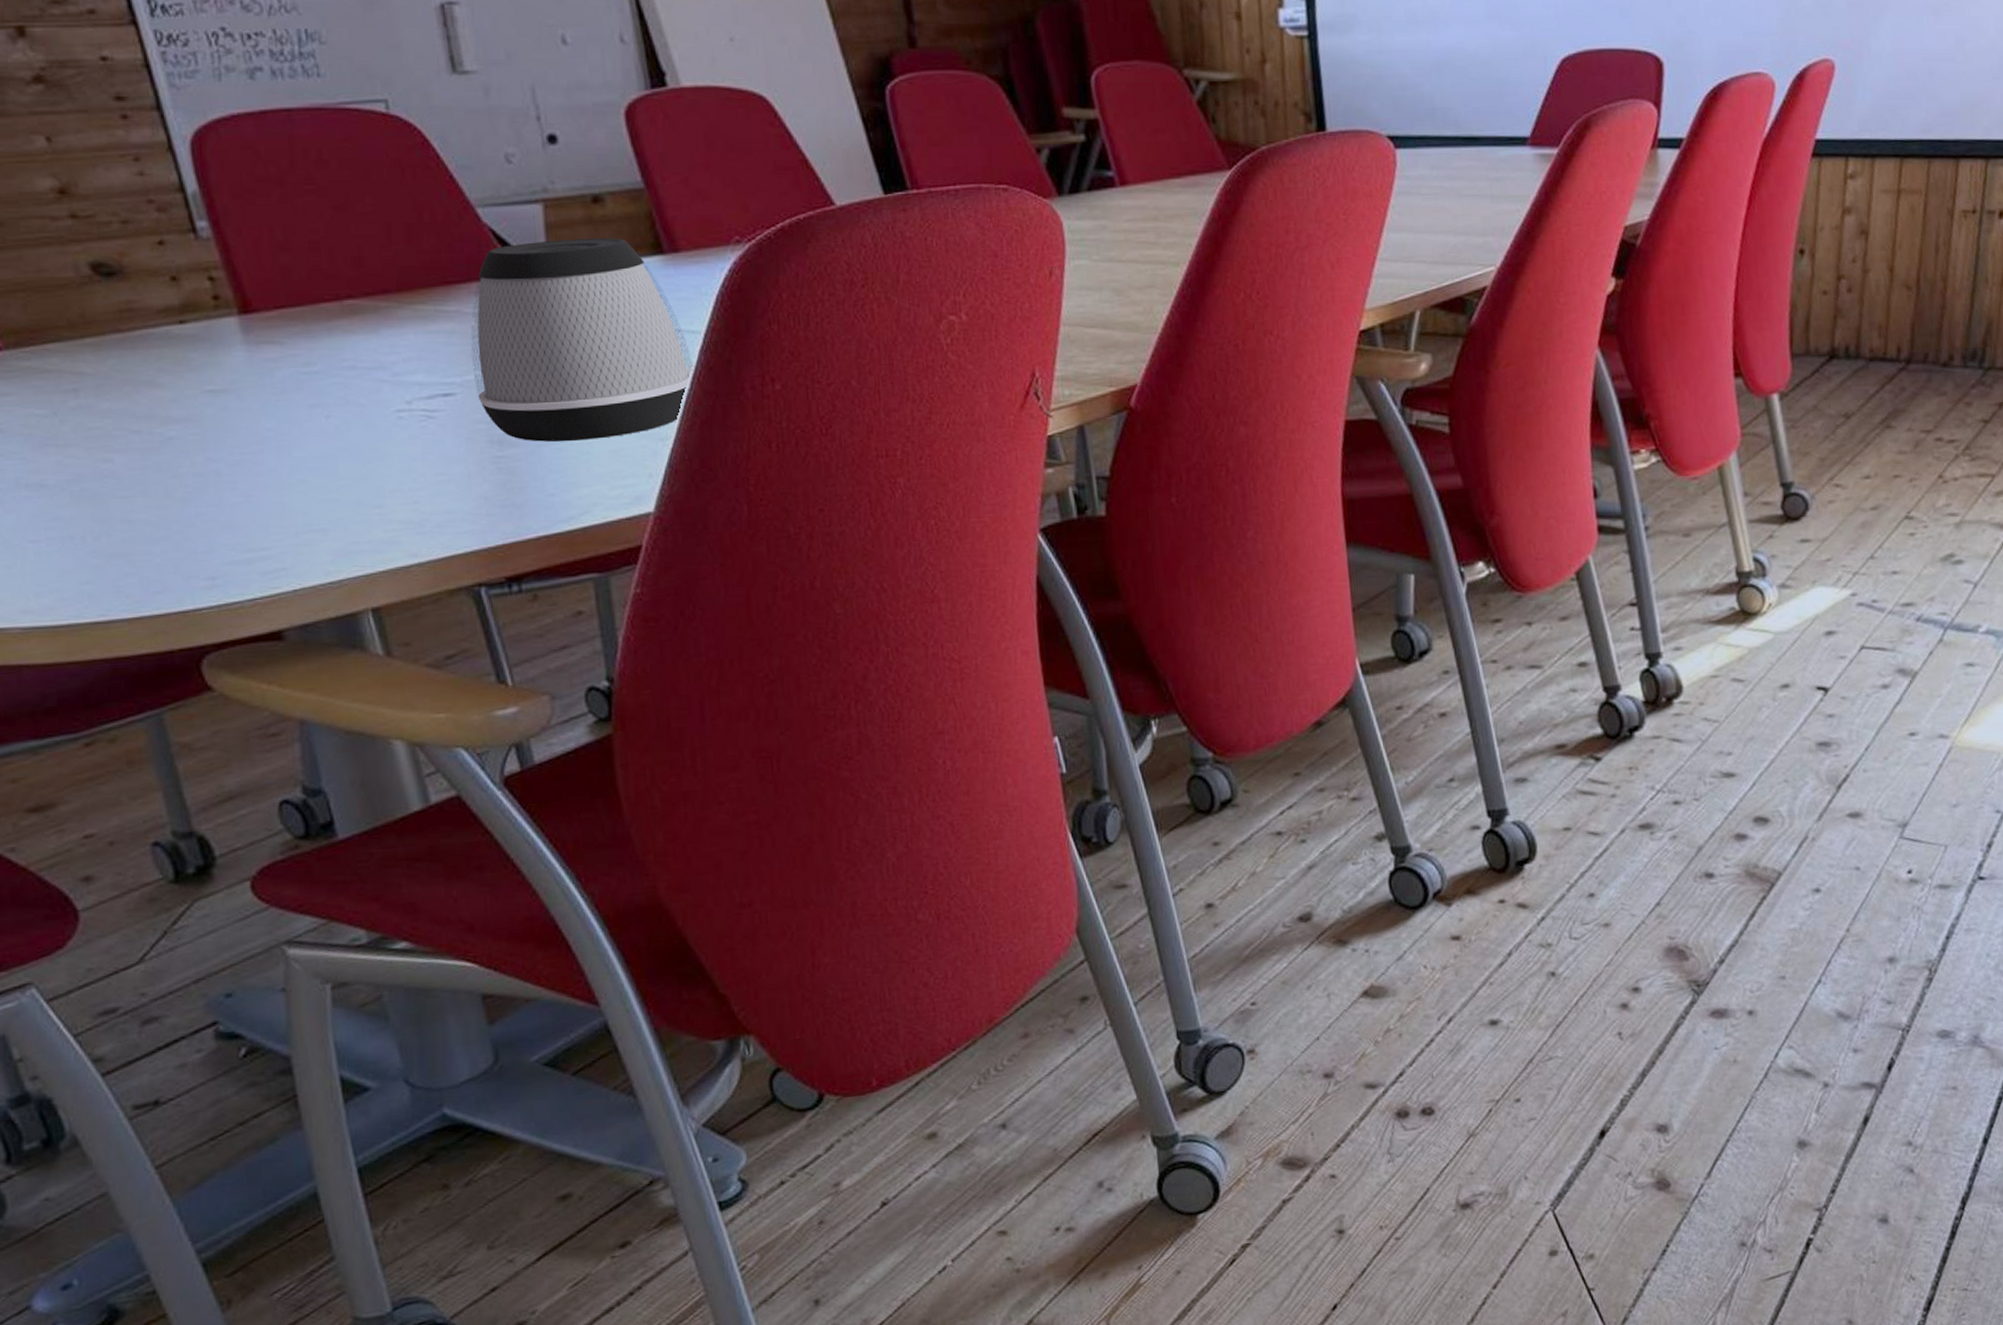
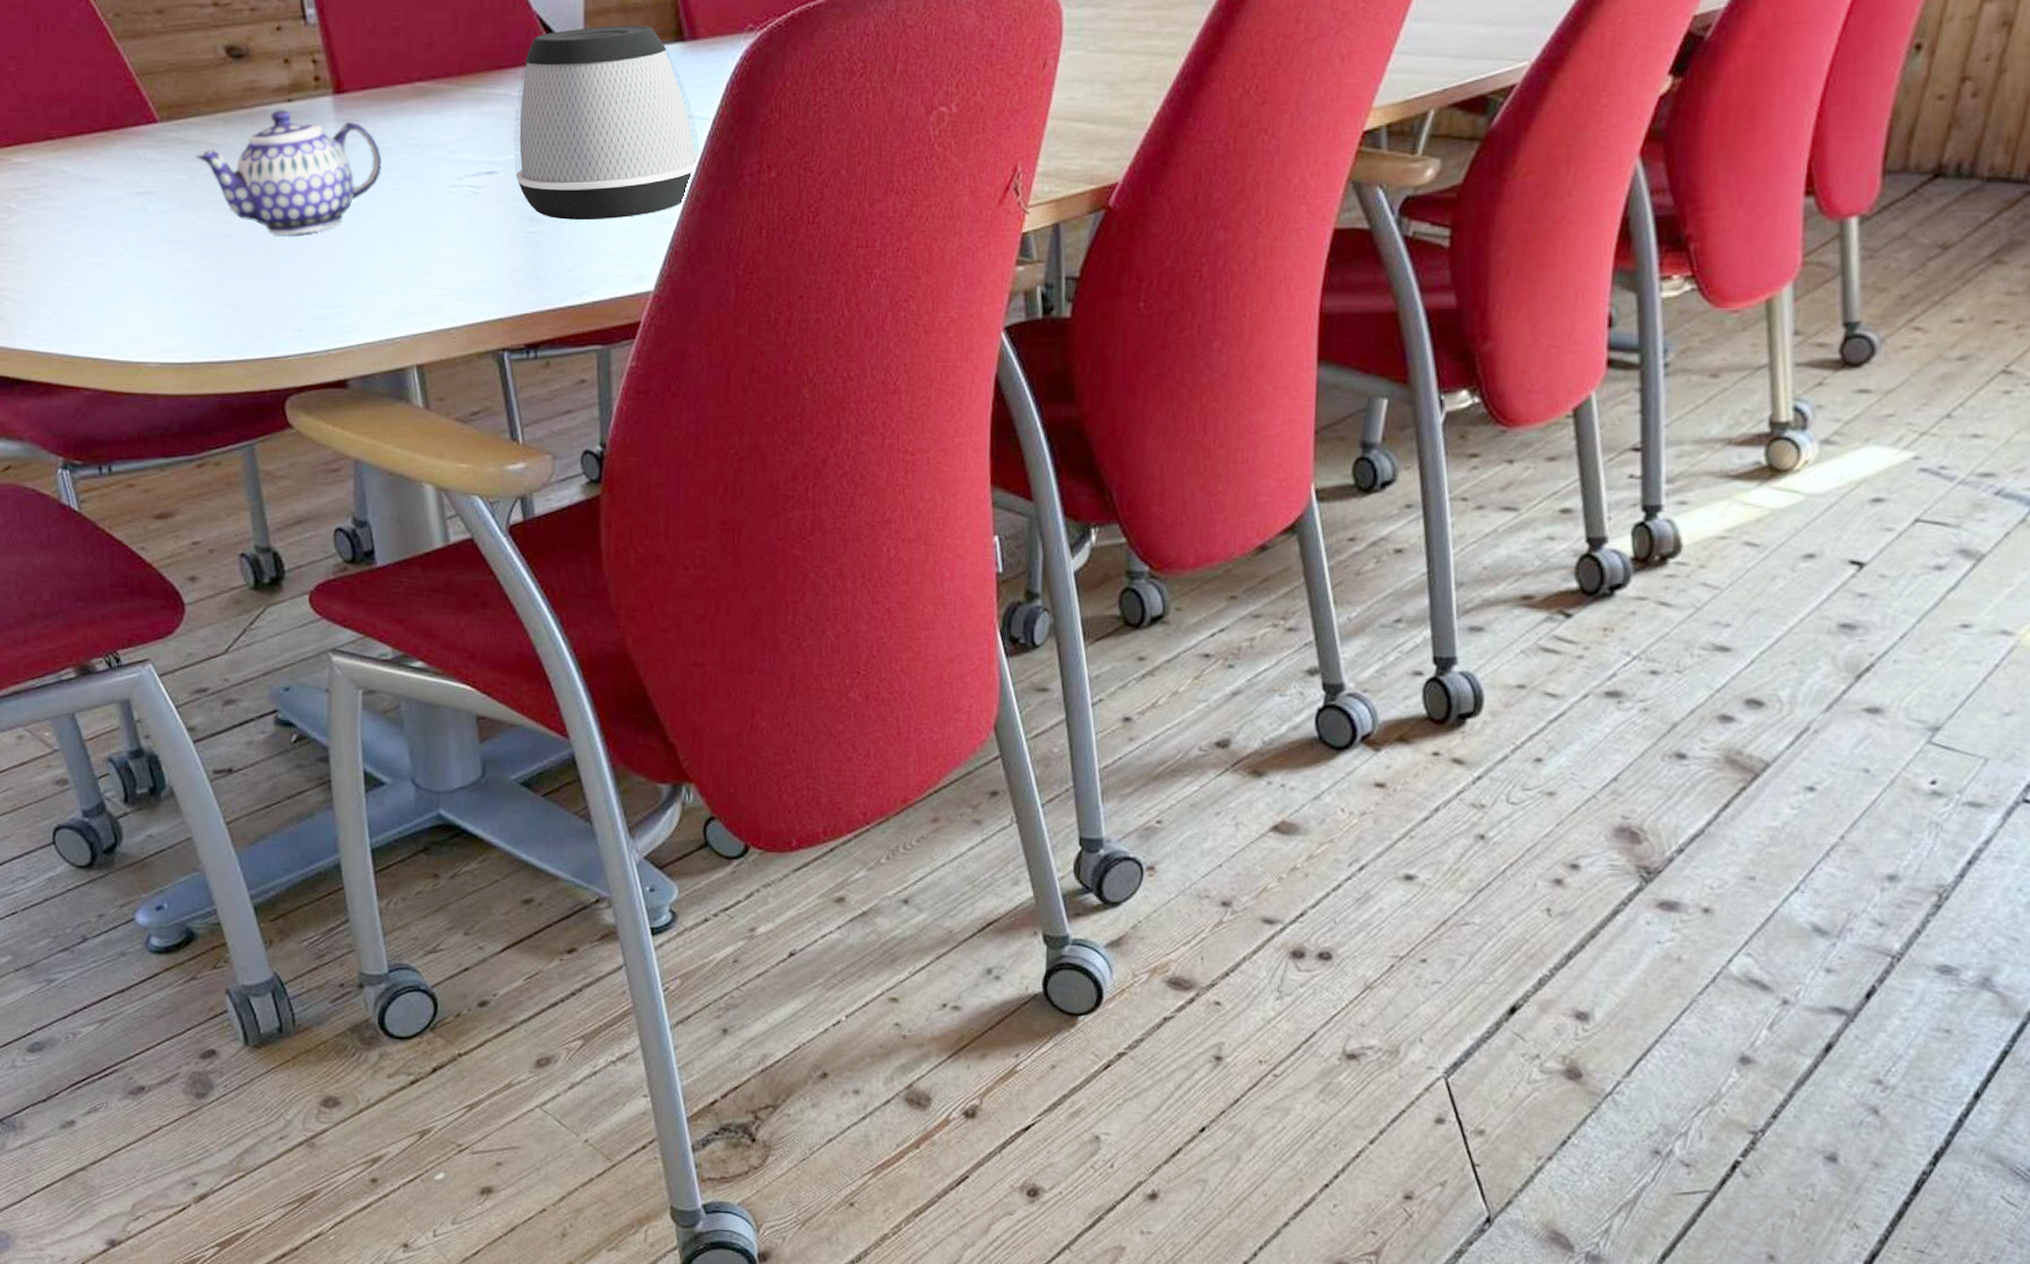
teapot: none [57,331,309,473] -> present [195,109,381,236]

